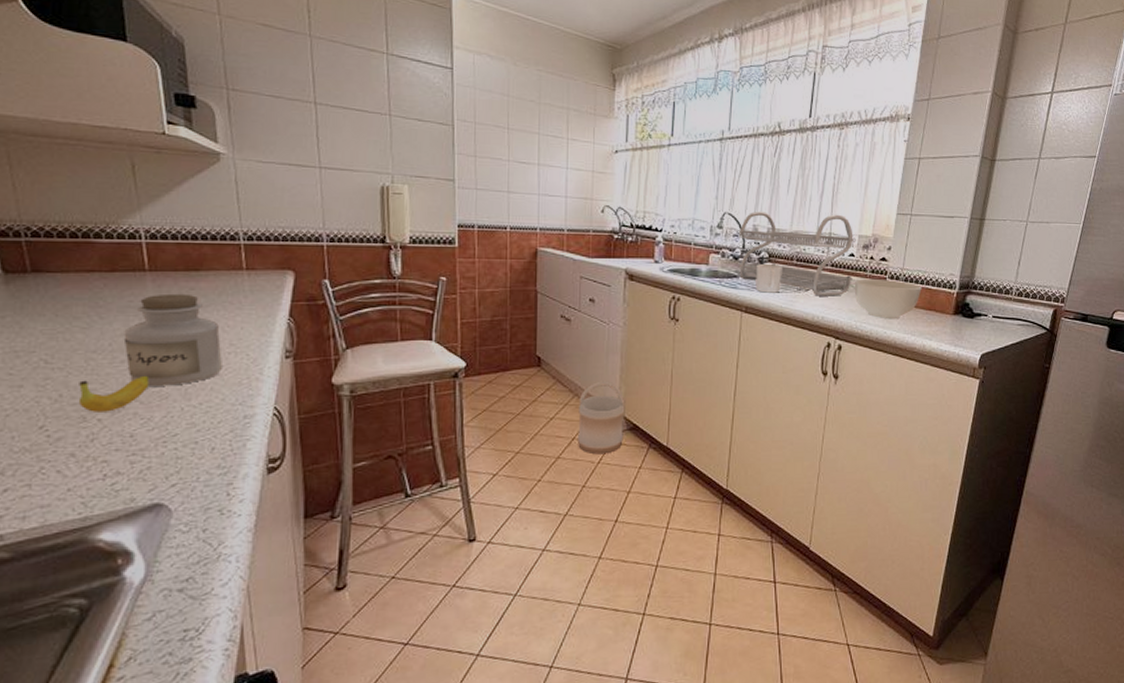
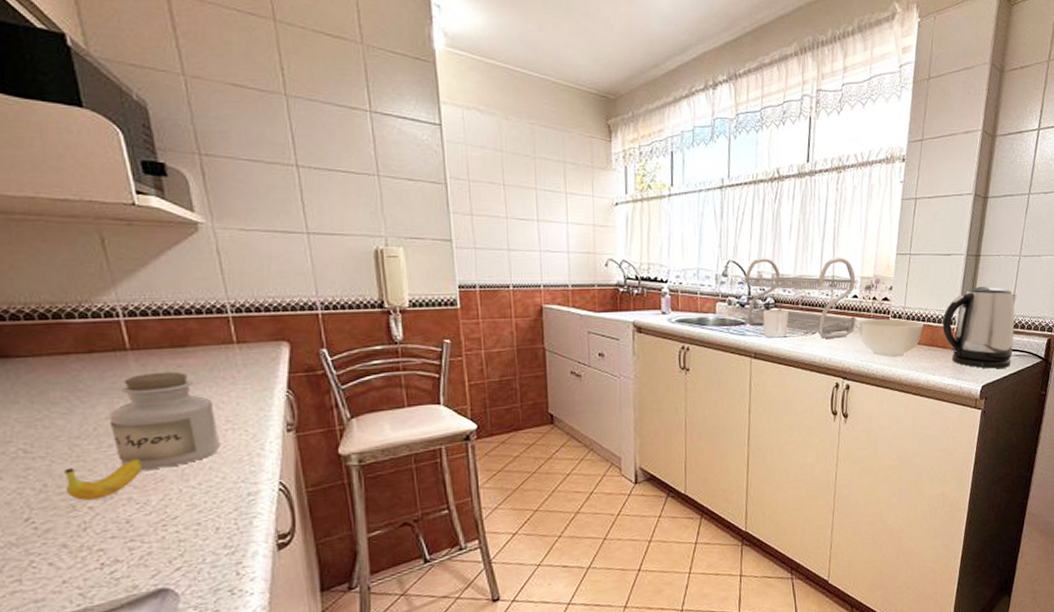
bucket: present [578,381,625,455] -> none [594,434,642,507]
kettle: none [942,251,1023,337] -> present [942,286,1017,369]

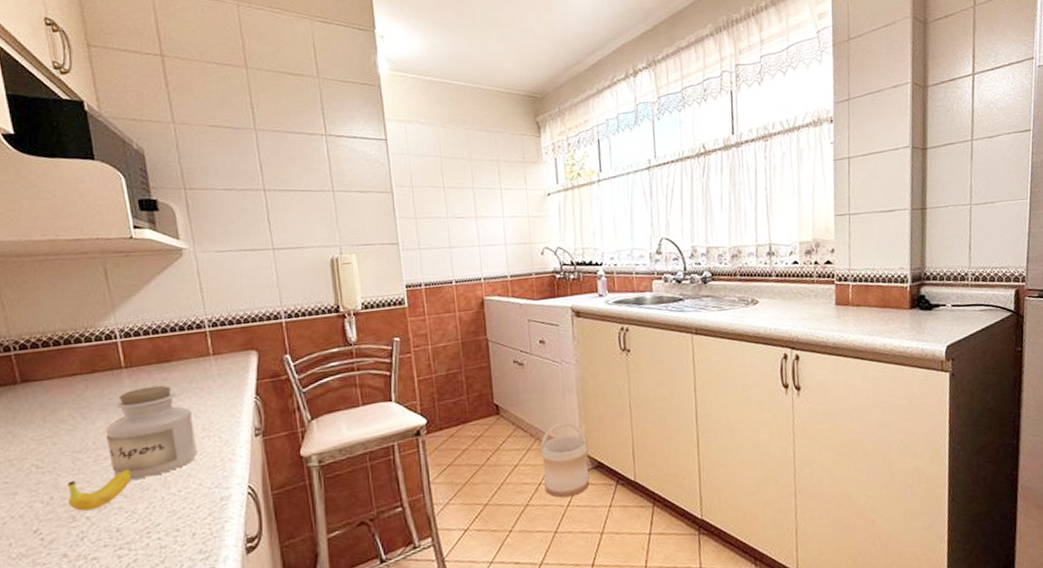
bucket: none [594,434,642,507] -> present [540,420,590,498]
dish rack: present [743,257,857,339] -> none [677,224,800,309]
mug: present [762,310,790,338] -> none [700,282,728,313]
bowl: present [859,318,924,357] -> none [802,282,873,322]
kettle: present [942,286,1017,369] -> none [893,239,977,327]

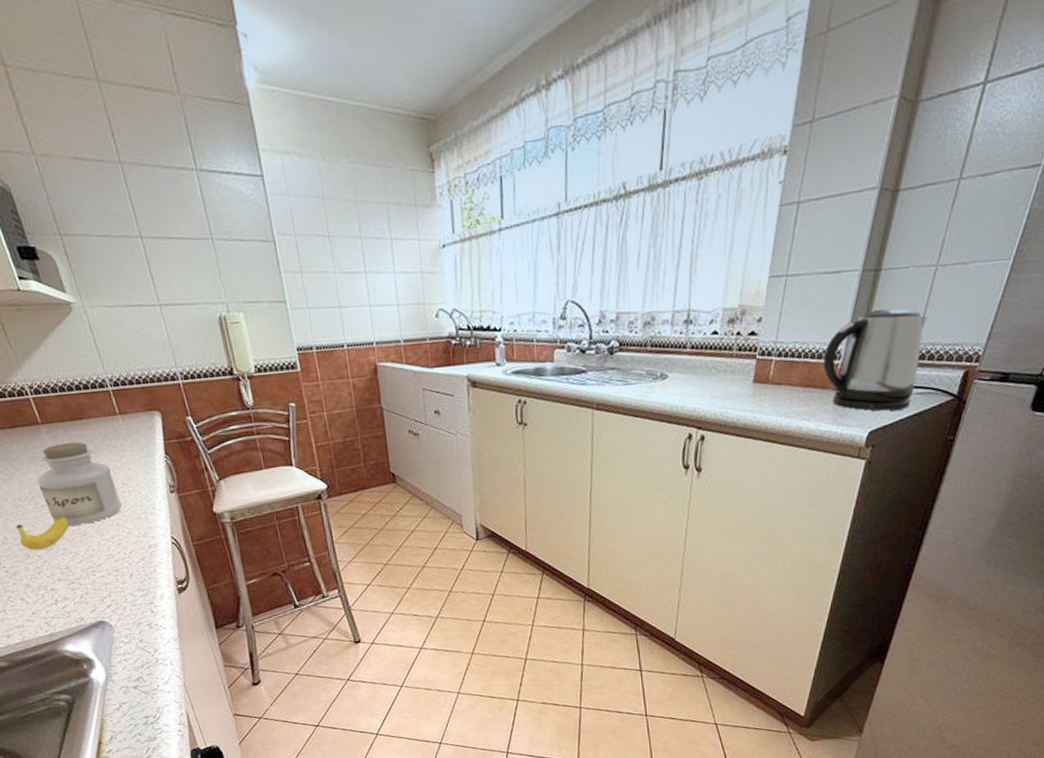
bucket: present [540,420,590,498] -> none [436,491,483,562]
kettle: none [893,239,977,327] -> present [823,308,928,411]

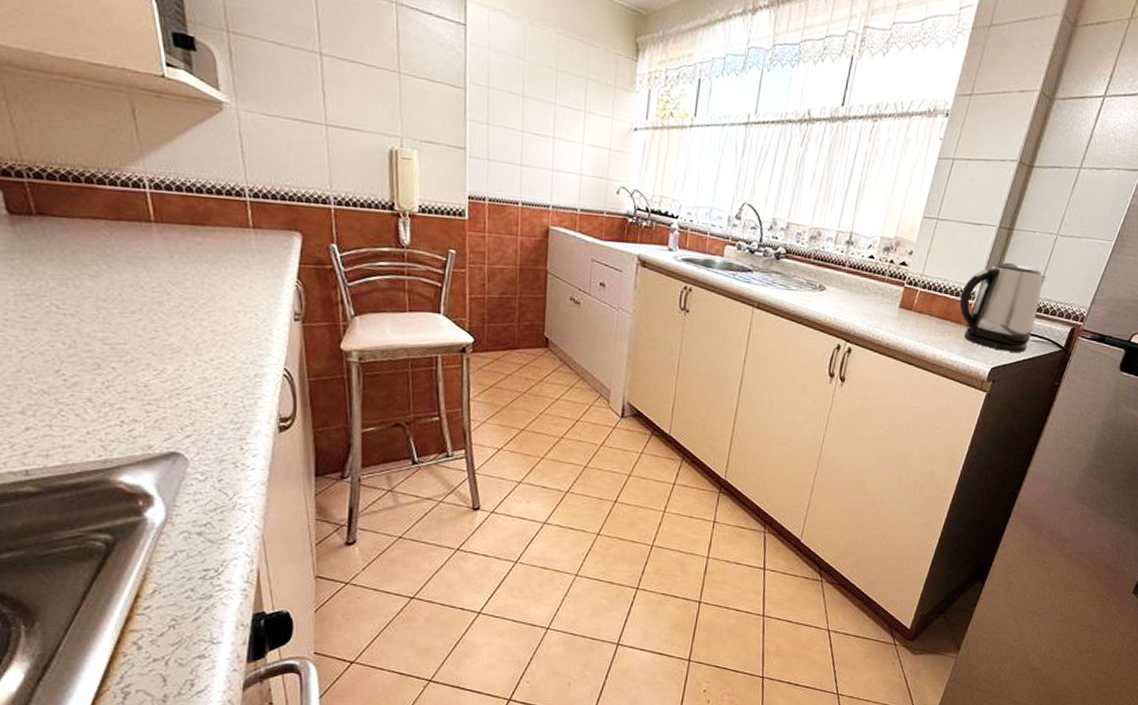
fruit: present [16,516,69,550] -> none [92,327,161,361]
jar: present [37,441,123,526] -> none [133,247,233,340]

